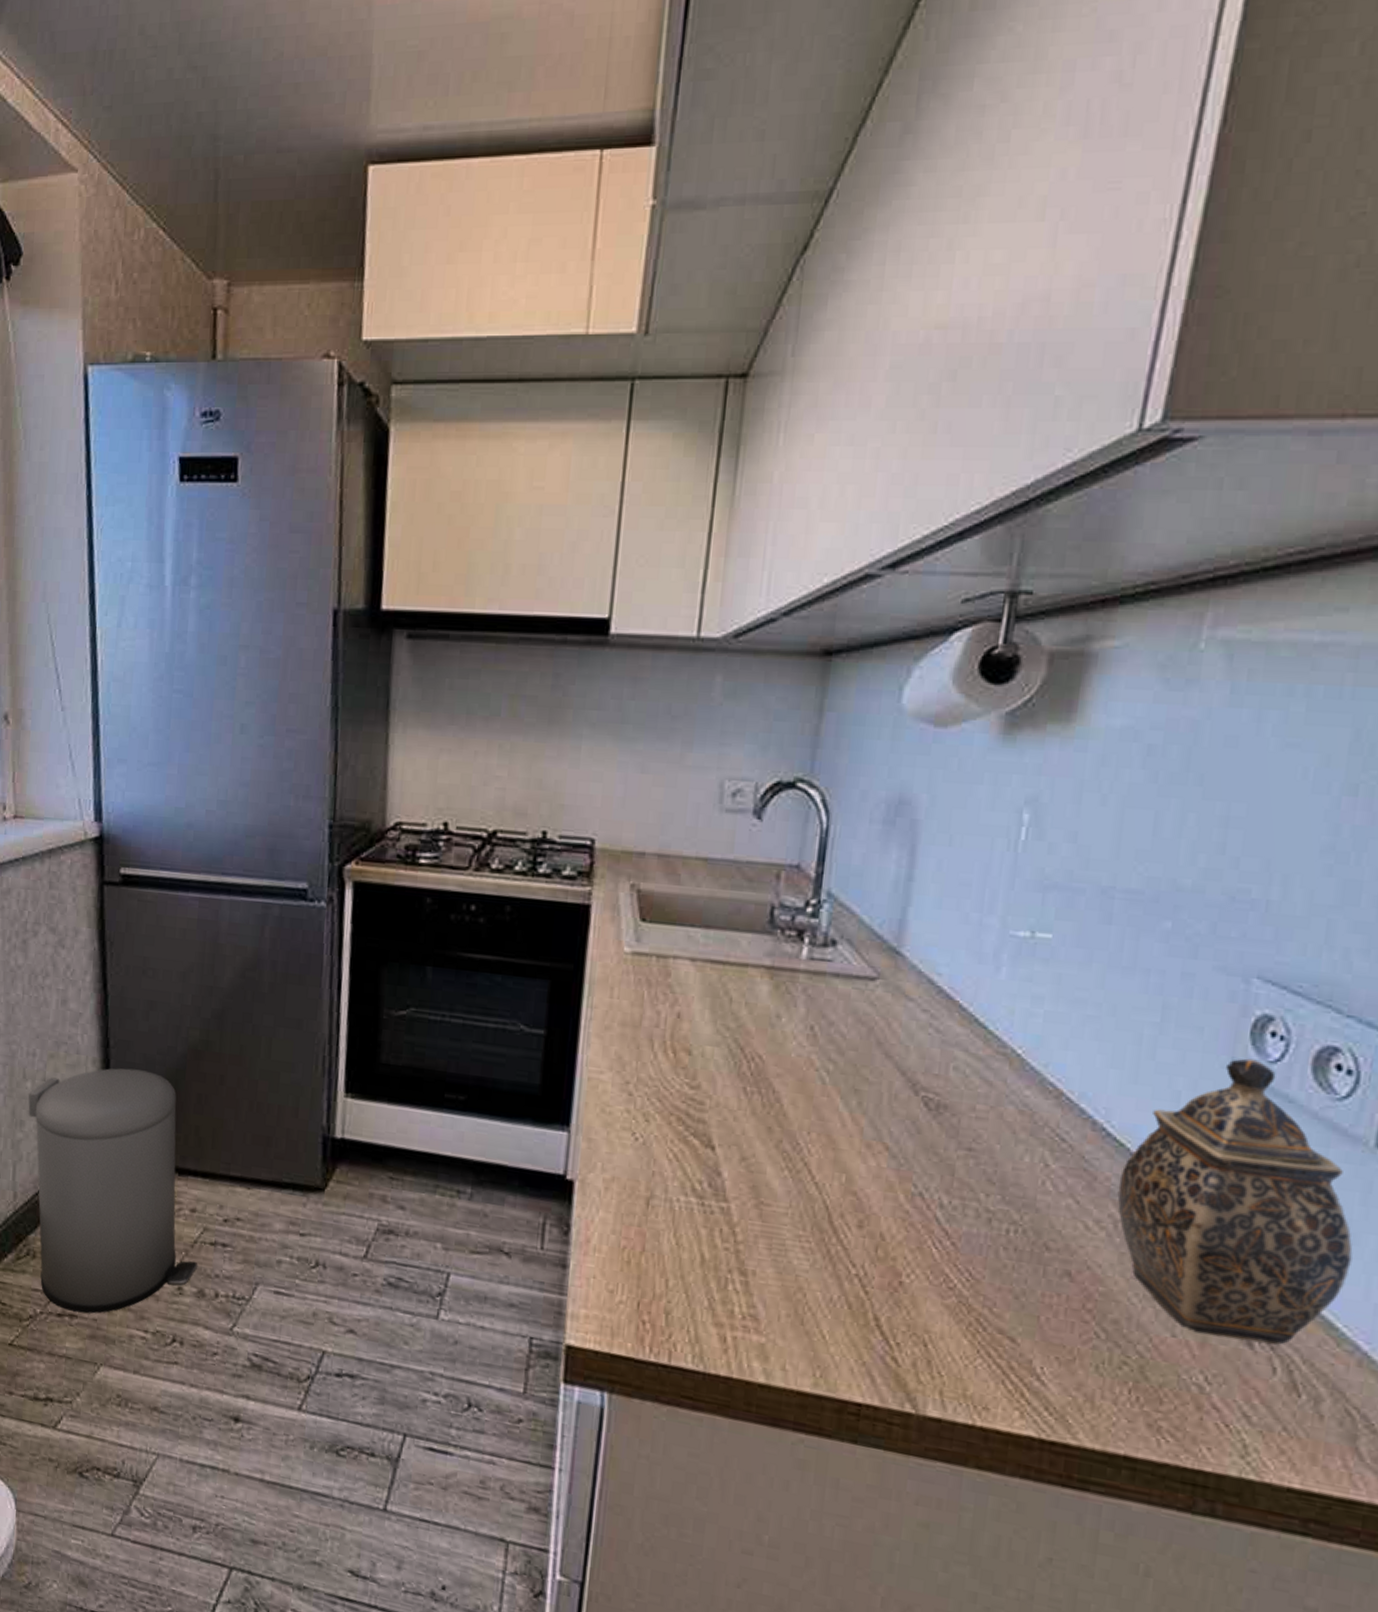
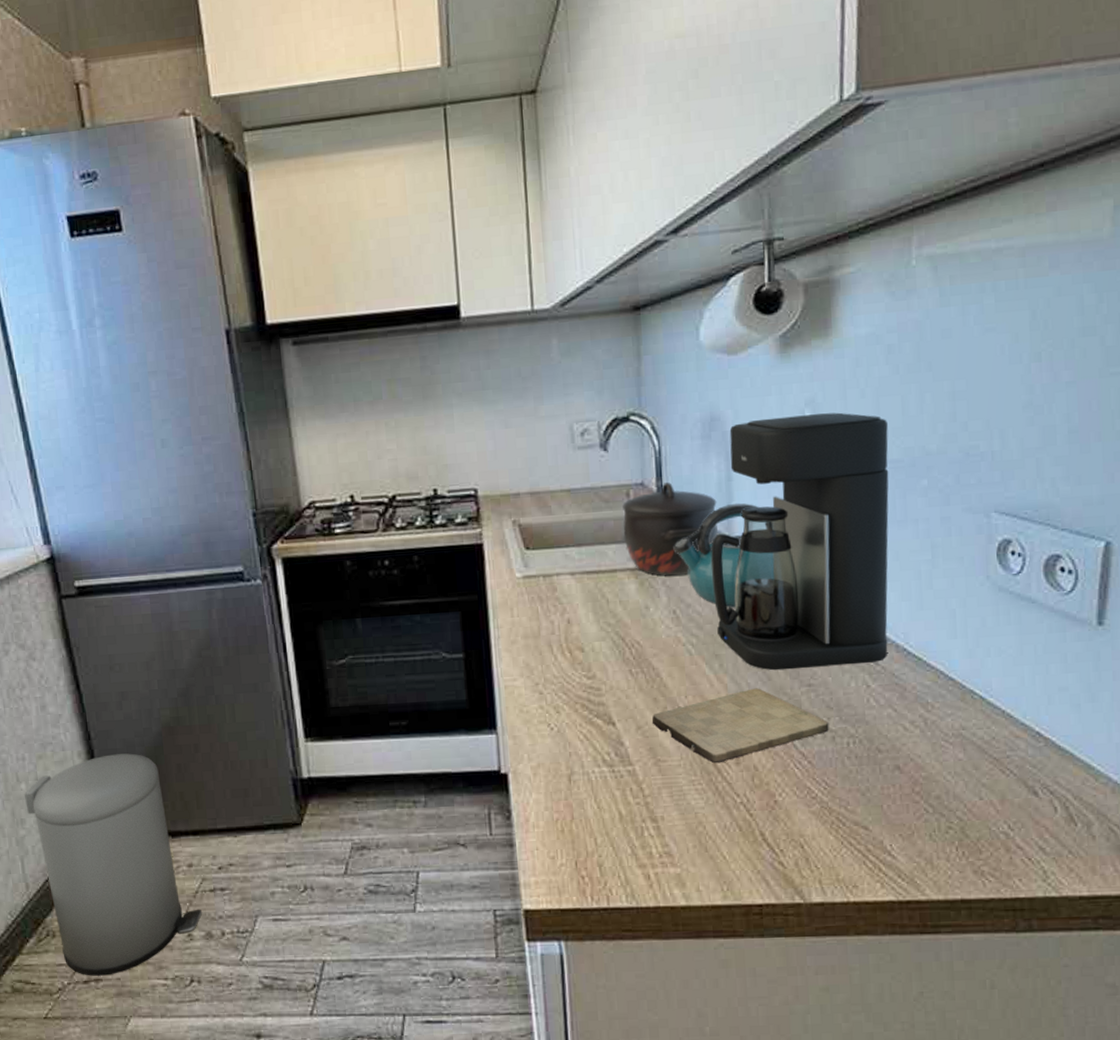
cutting board: none [760,1139,987,1222] -> present [651,688,829,764]
cooking pot: none [764,870,889,985] -> present [622,482,718,576]
kettle: none [824,909,943,1035] -> present [673,502,759,607]
coffee maker: none [862,811,1131,1138] -> present [710,412,889,671]
decorative jar: present [1117,1058,1353,1345] -> none [922,574,1095,793]

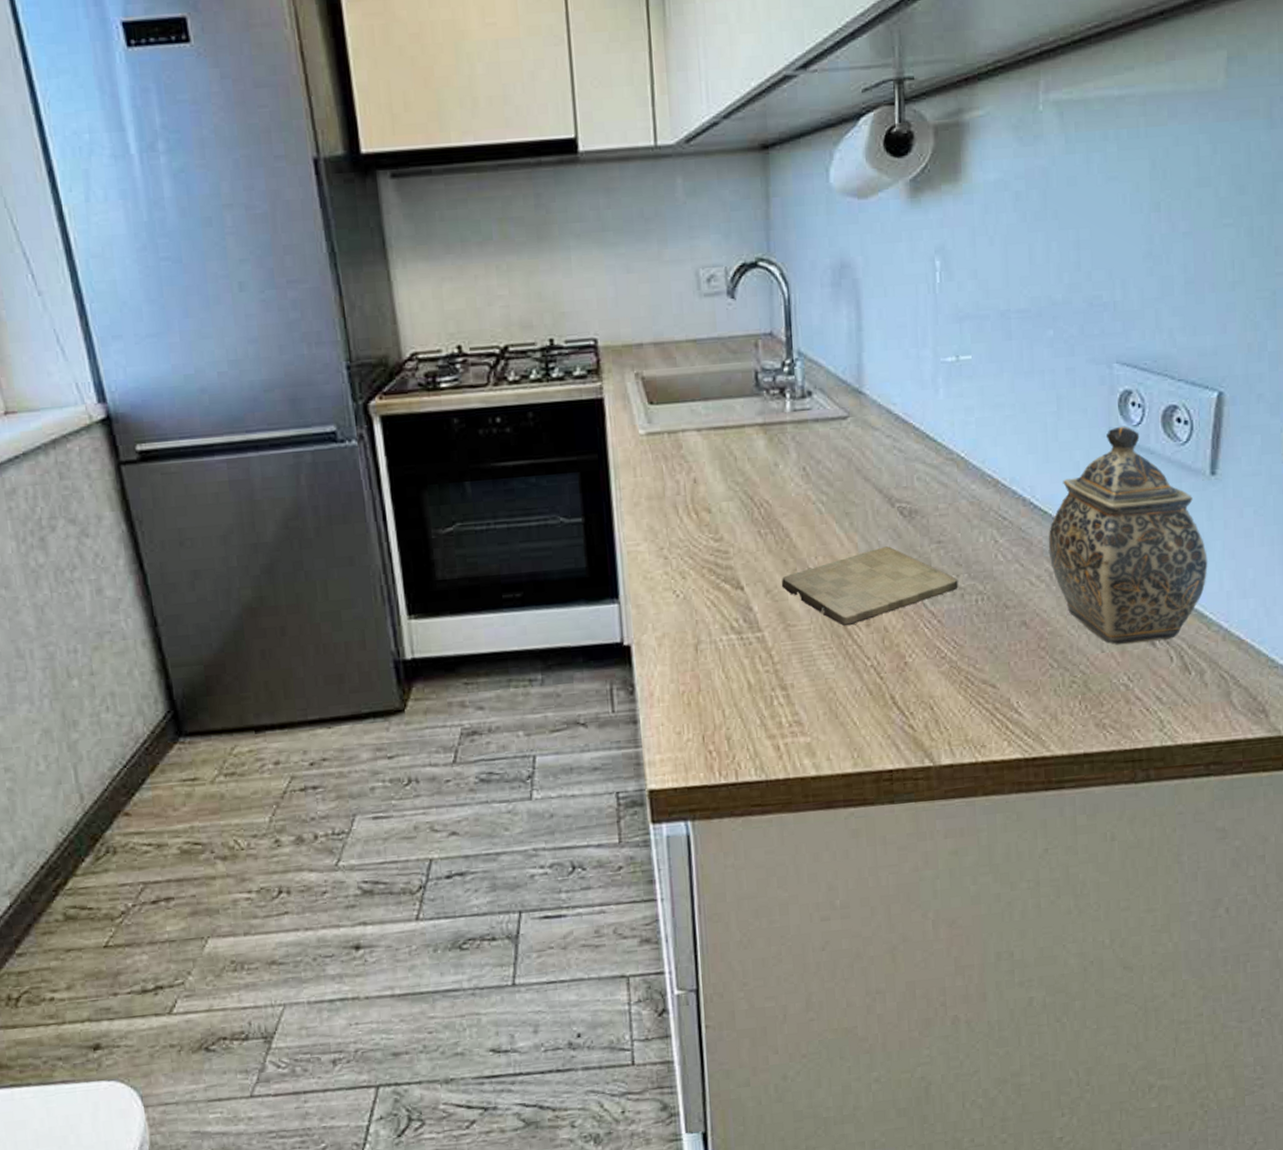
pedal bin: present [23,753,203,976] -> none [76,639,292,895]
cooking pot: present [622,482,718,576] -> none [751,332,848,431]
kettle: present [673,502,759,607] -> none [803,353,889,462]
coffee maker: present [710,412,889,671] -> none [841,260,1017,528]
decorative jar: none [922,574,1095,793] -> present [1048,426,1208,645]

